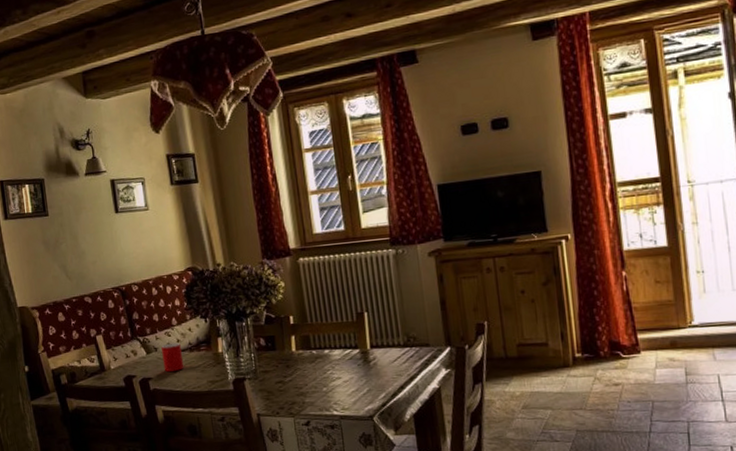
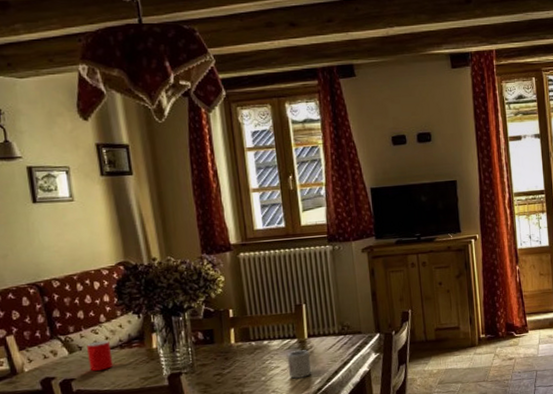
cup: none [348,361,376,392] -> present [286,350,312,379]

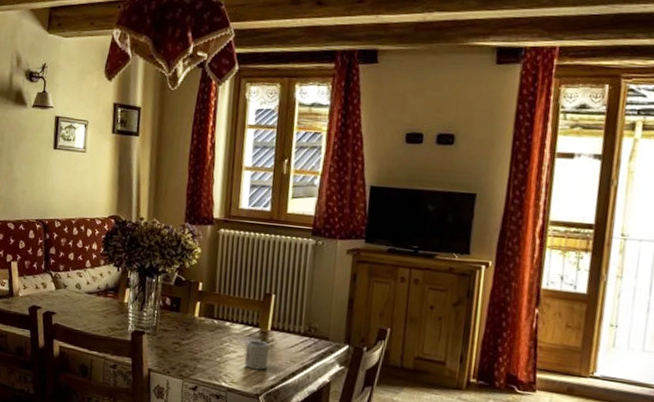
cup: present [87,340,114,371] -> none [69,283,90,312]

